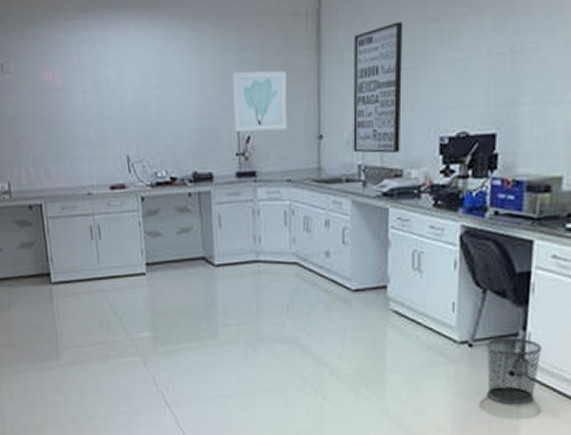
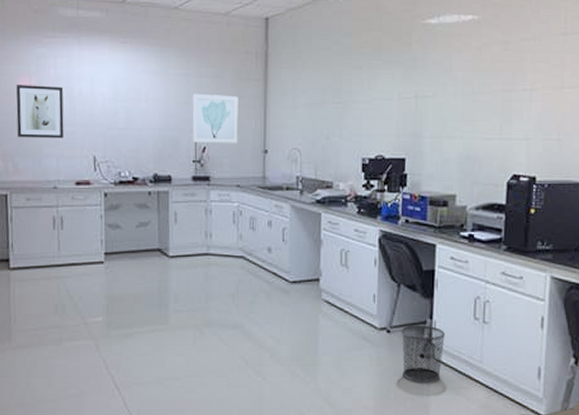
wall art: none [39,77,94,140] -> present [16,85,64,139]
wall art: present [353,21,404,153] -> none [293,66,333,168]

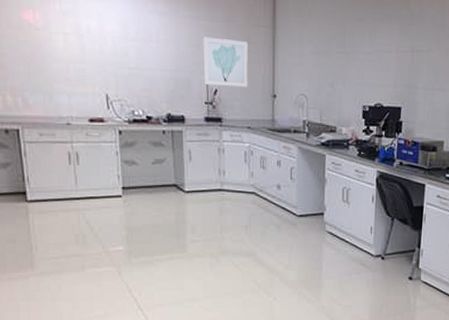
wall art: present [16,85,64,139] -> none [19,18,74,76]
waste bin: present [401,325,446,384] -> none [393,253,431,301]

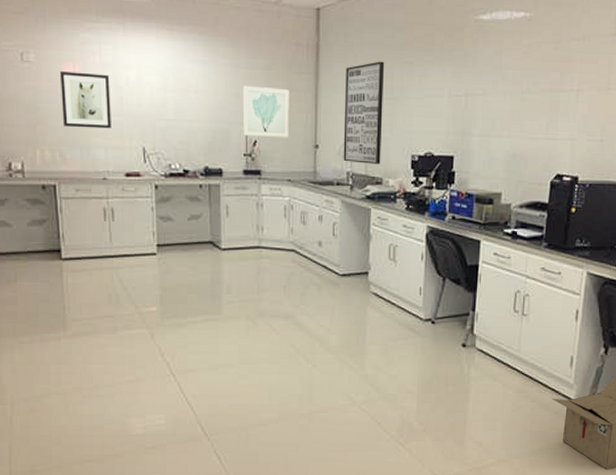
wall art: none [19,18,74,76] -> present [59,71,111,129]
wall art: none [300,17,338,114] -> present [343,61,385,164]

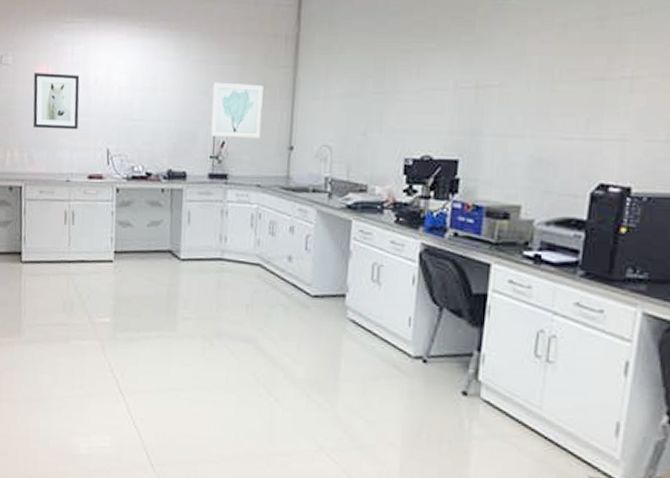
wall art: present [343,61,385,164] -> none [321,50,376,169]

